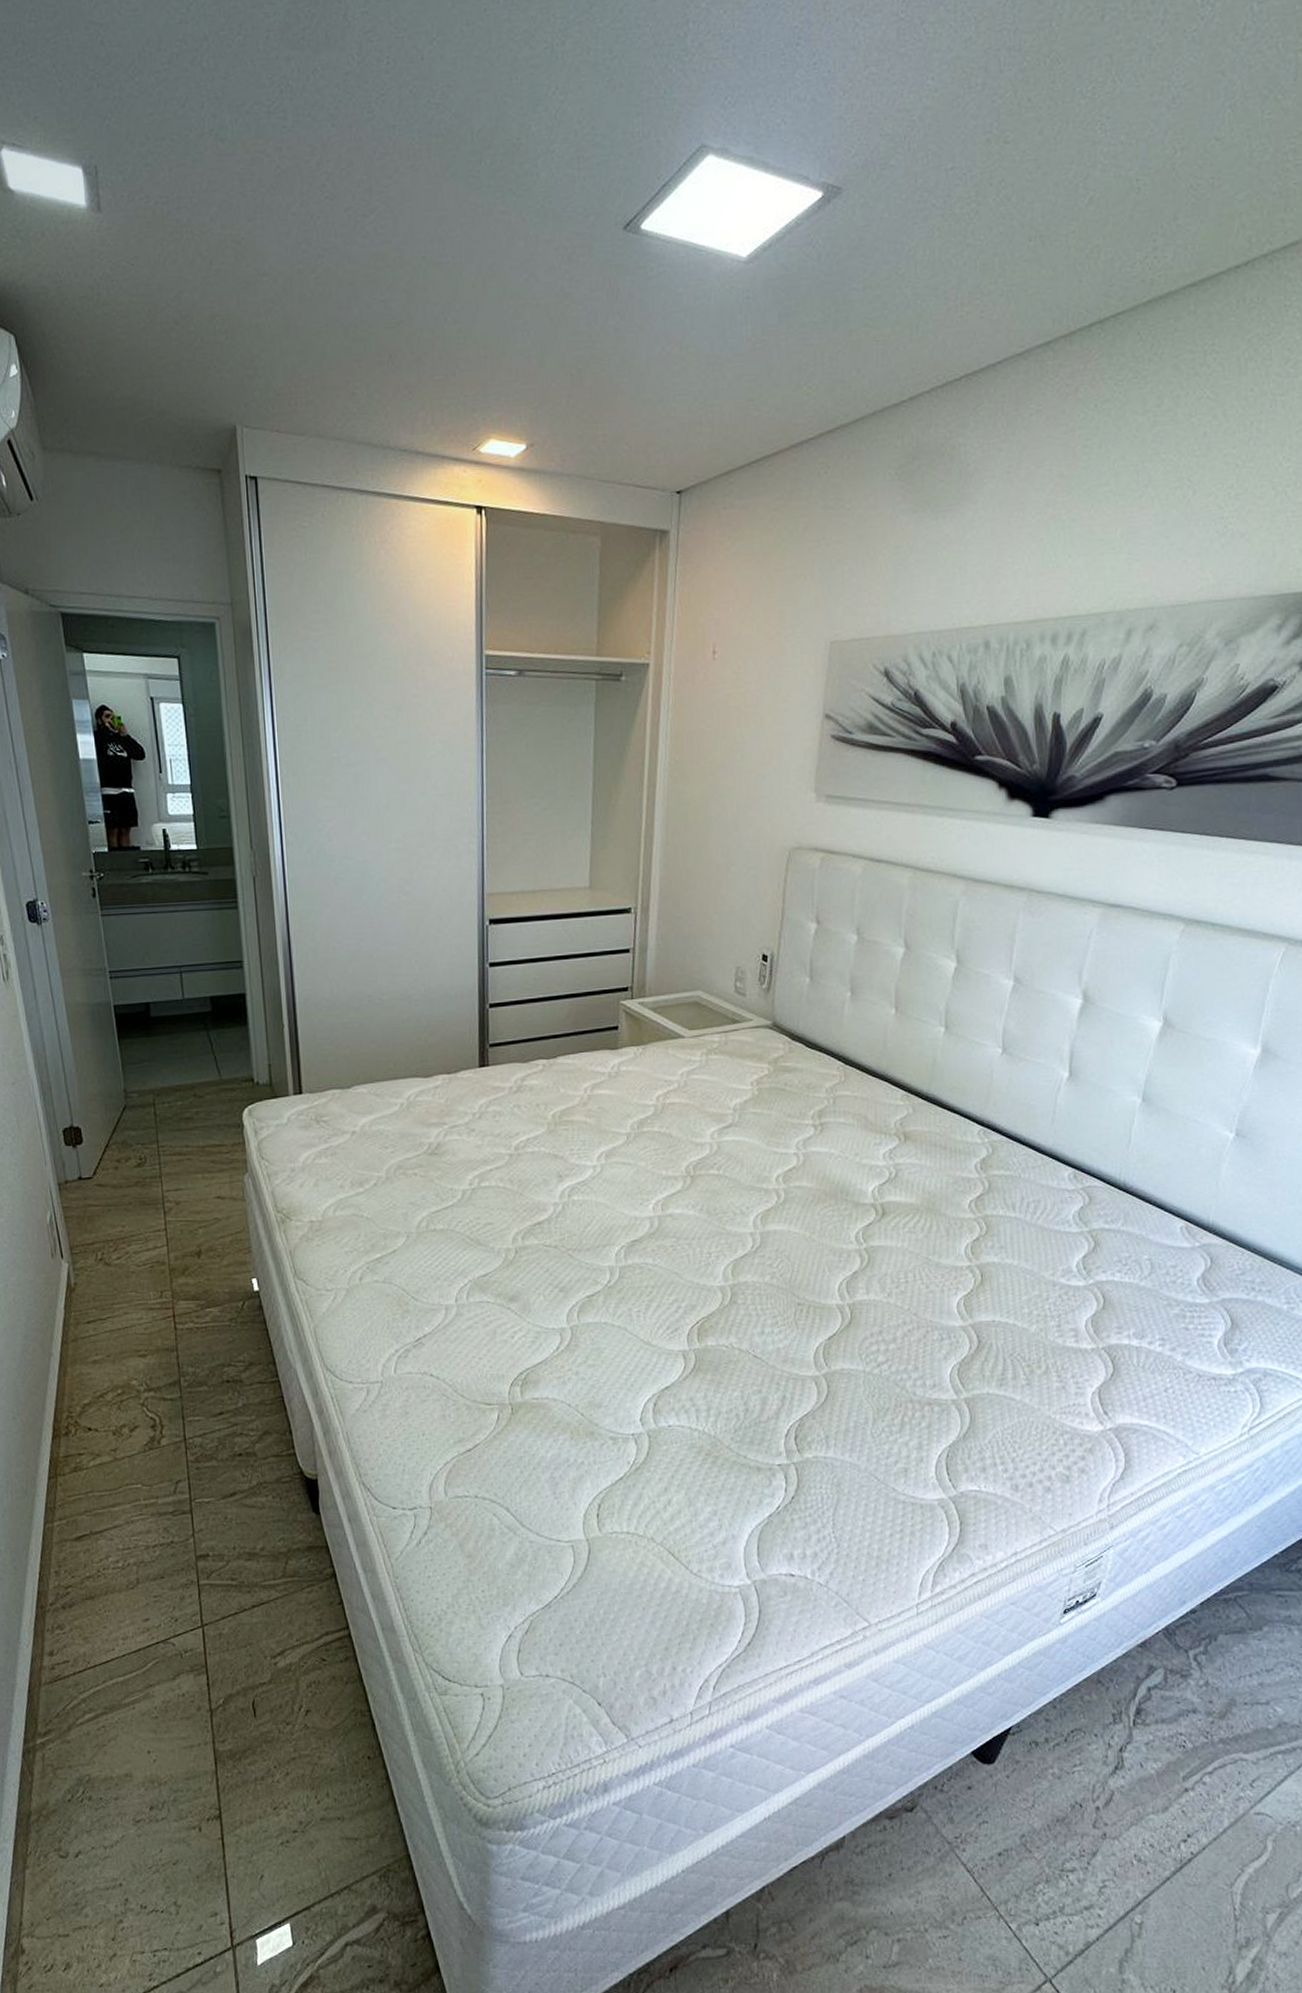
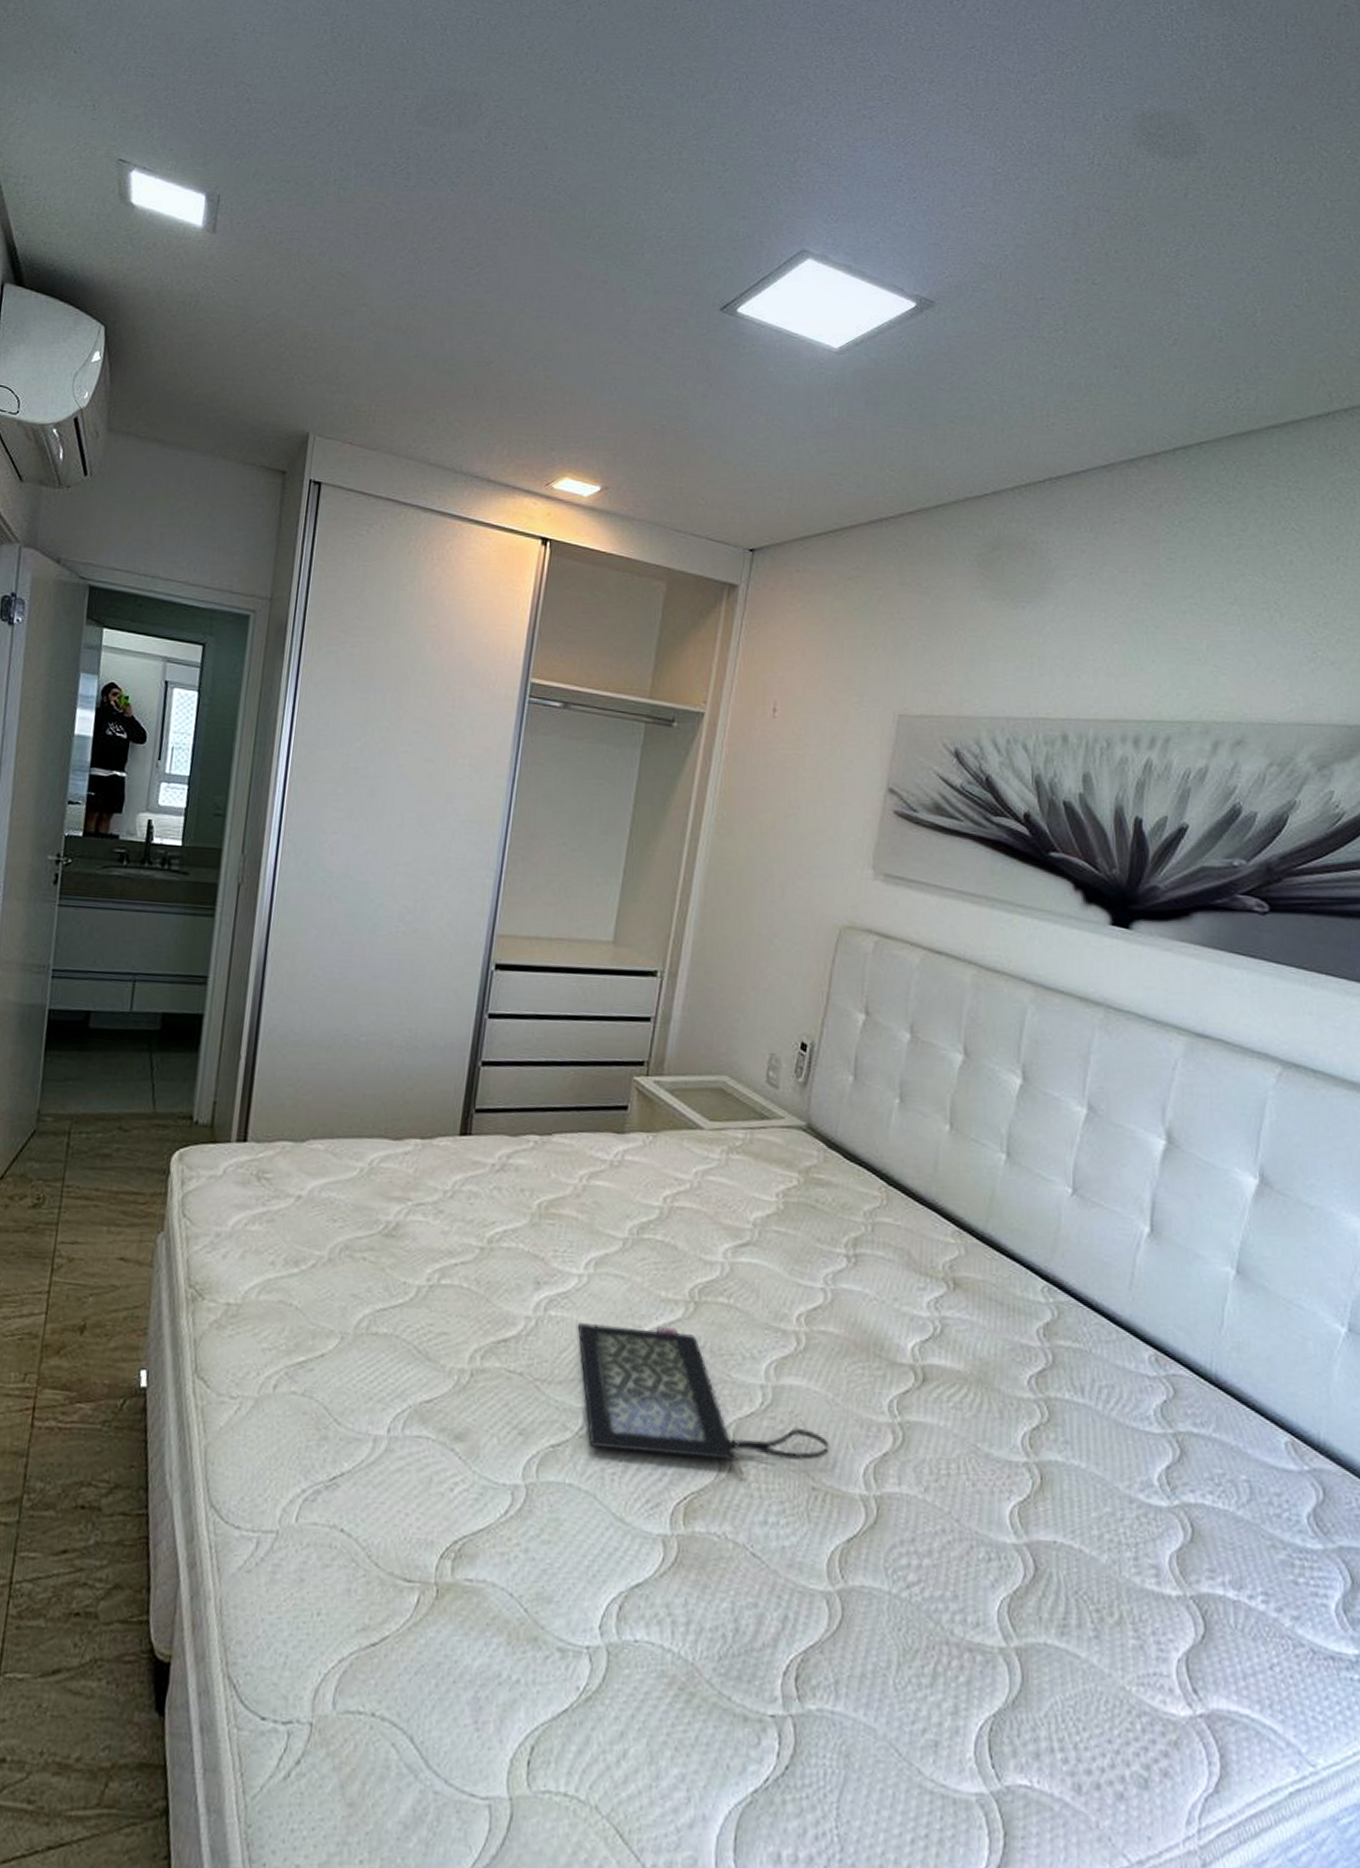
clutch bag: none [598,1198,810,1305] -> present [578,1322,830,1480]

